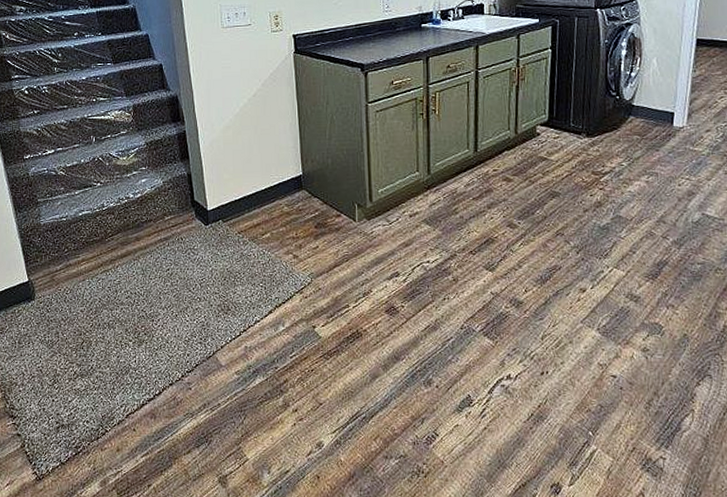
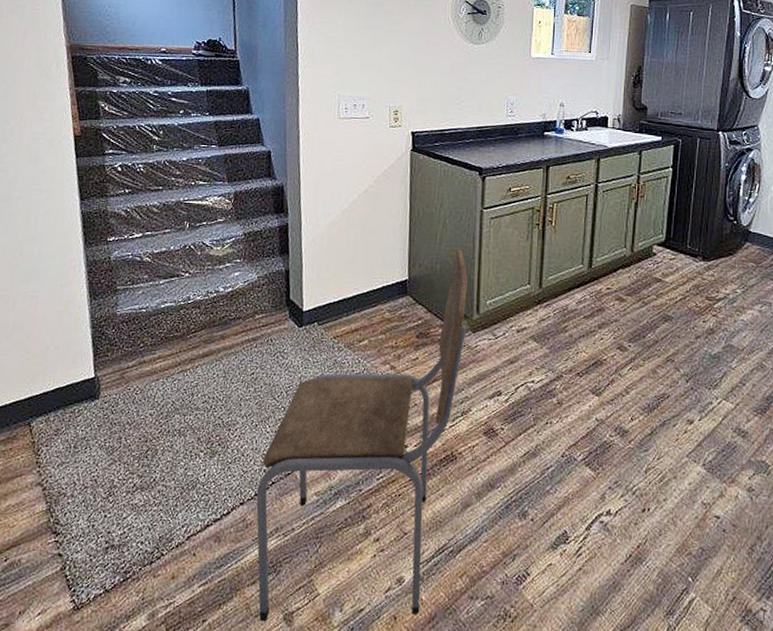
dining chair: none [183,144,361,485] -> present [256,250,468,622]

